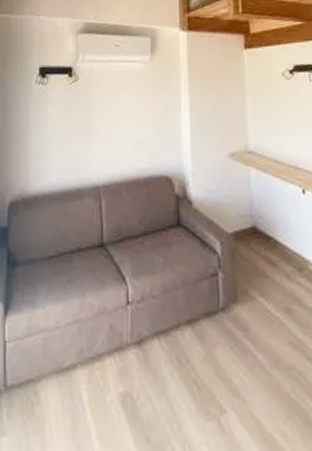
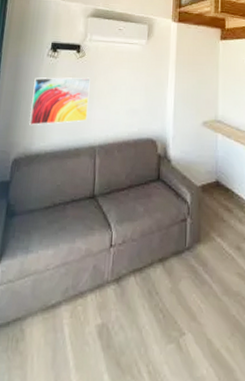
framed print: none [23,105,87,164] -> present [29,77,91,126]

